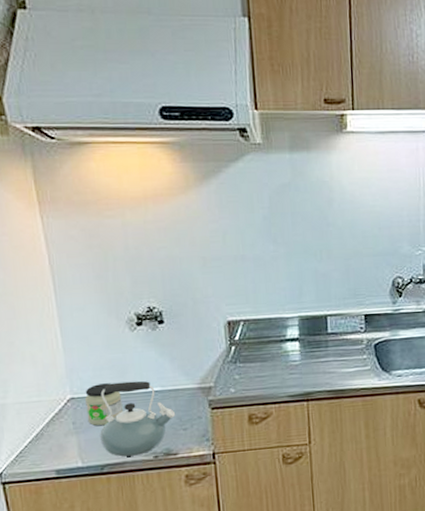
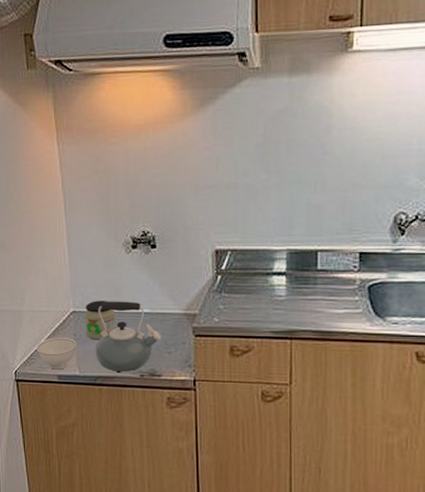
bowl: none [27,427,78,465] -> present [37,337,77,370]

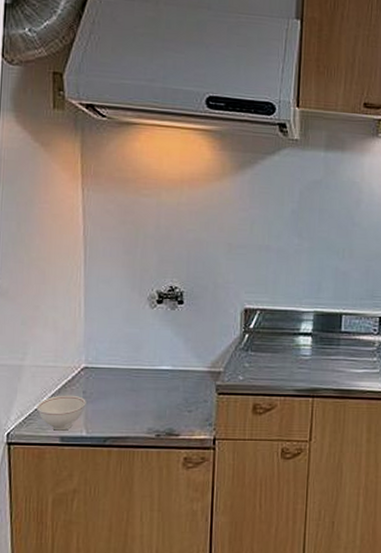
jar: present [84,301,116,340] -> none [97,356,133,398]
kettle: present [95,301,162,372] -> none [107,357,183,432]

